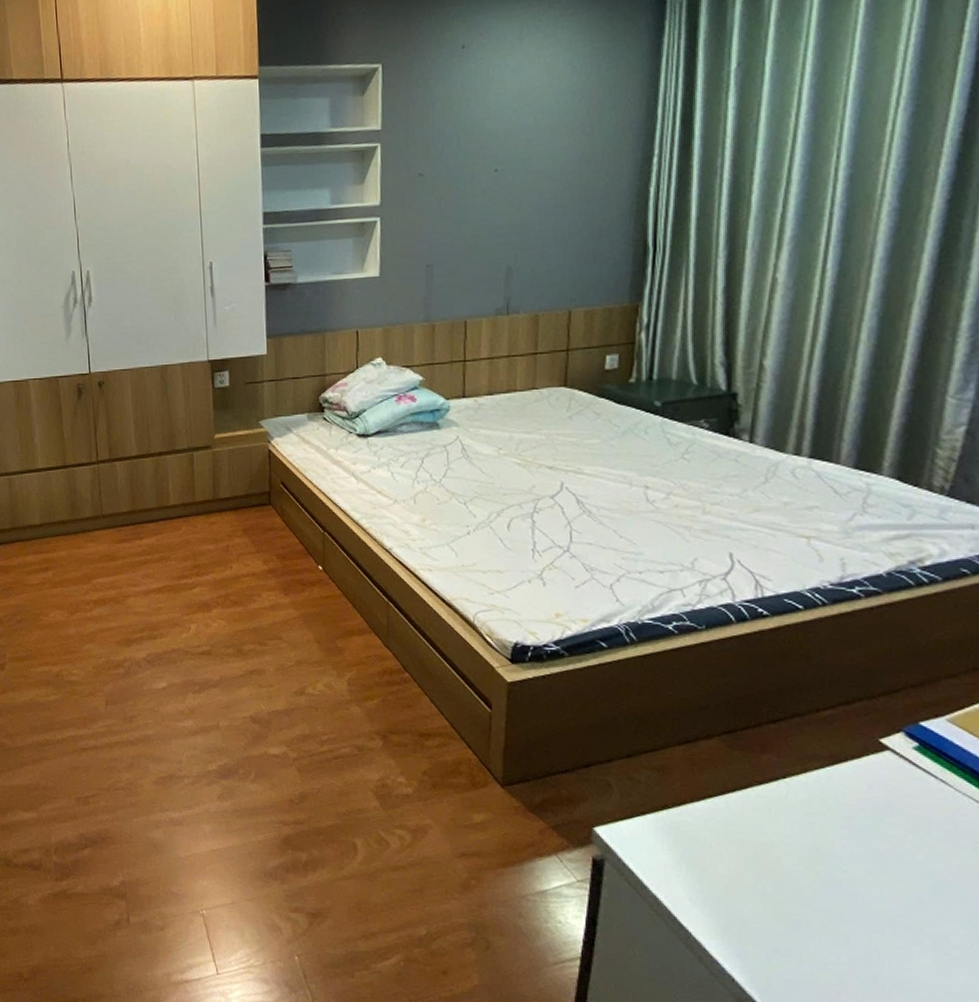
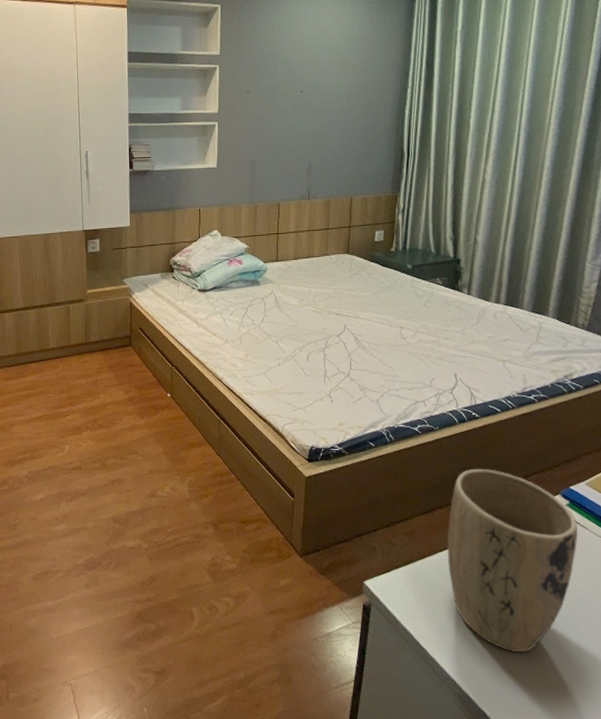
plant pot: none [719,686,935,952] -> present [447,468,578,653]

